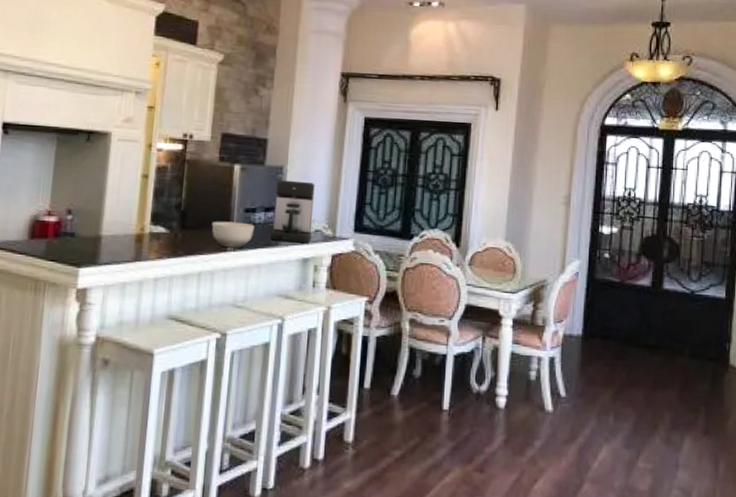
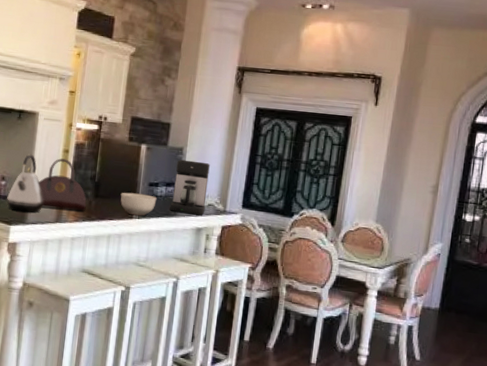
kettle: none [74,181,120,251] -> present [7,154,44,213]
handbag: none [113,185,171,246] -> present [39,158,87,211]

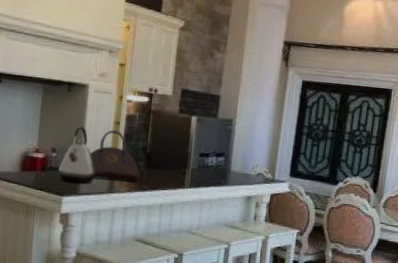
bowl: present [120,192,157,216] -> none [172,162,208,186]
coffee maker: present [170,159,210,216] -> none [220,130,259,184]

